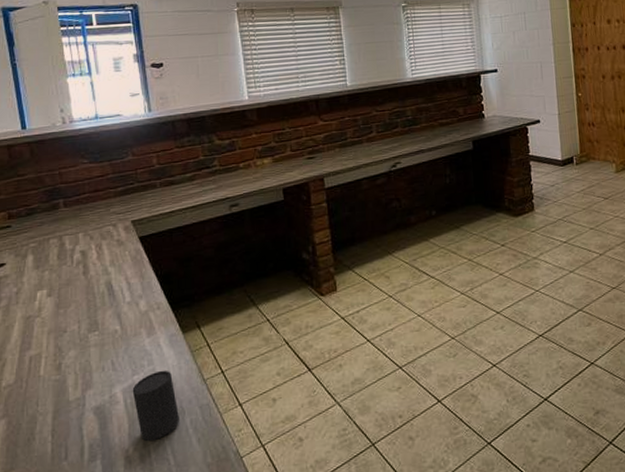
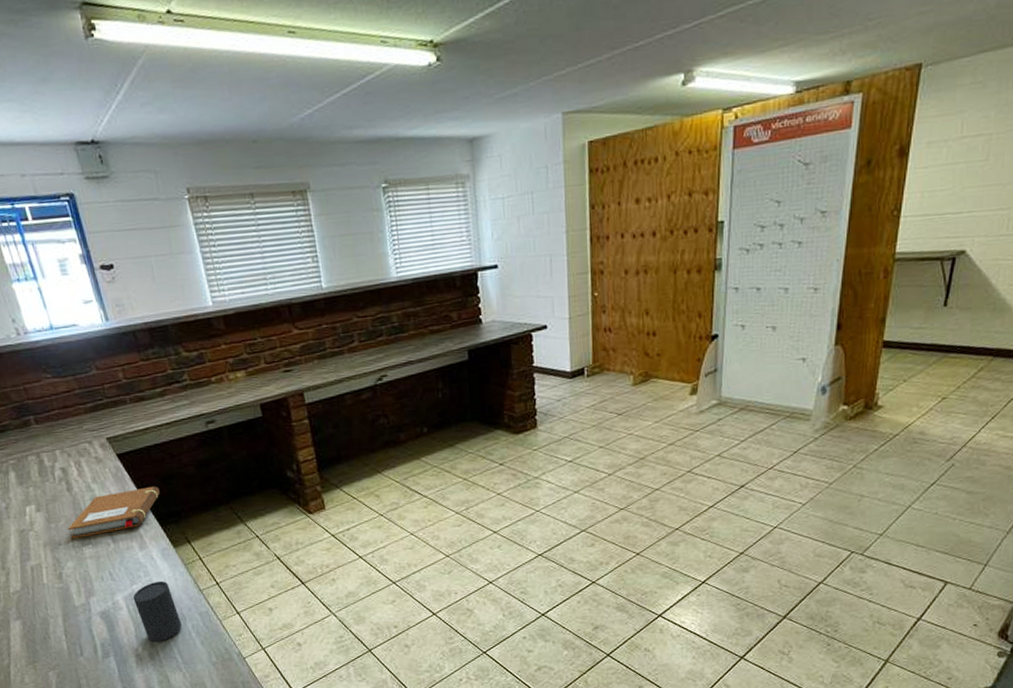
notebook: none [77,269,176,326] -> present [68,486,160,540]

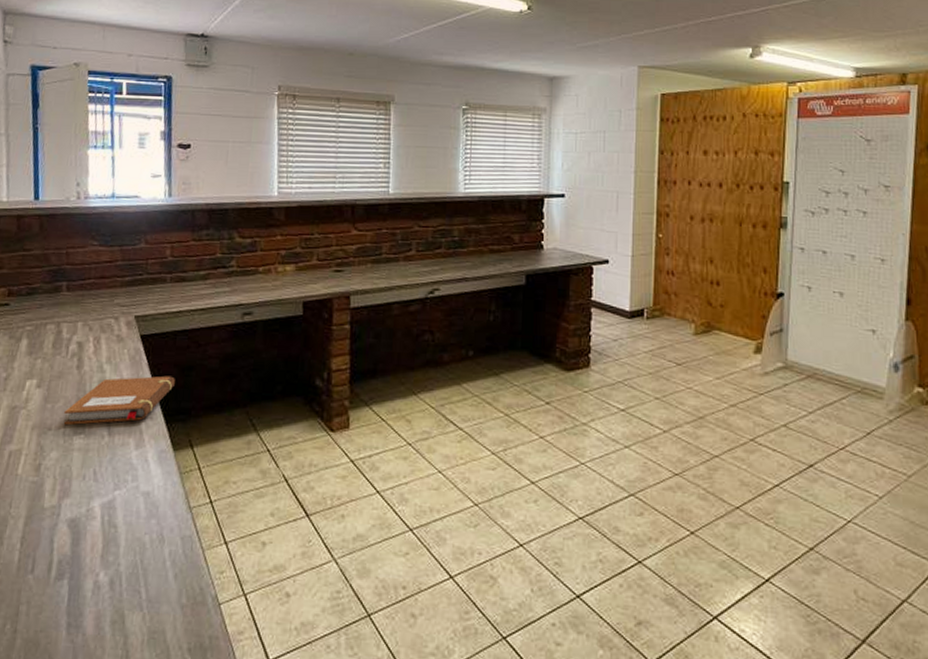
cup: present [132,580,183,643] -> none [111,489,159,569]

